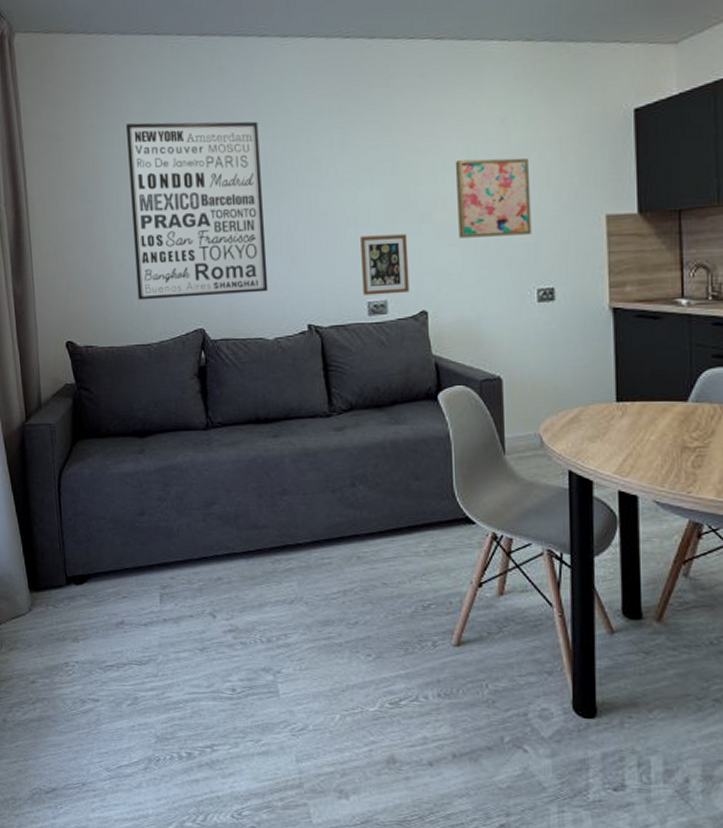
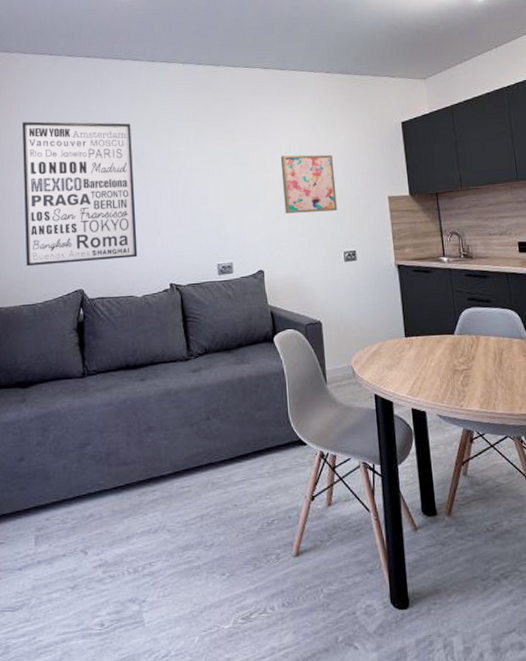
picture frame: present [361,234,410,296] -> none [211,210,250,259]

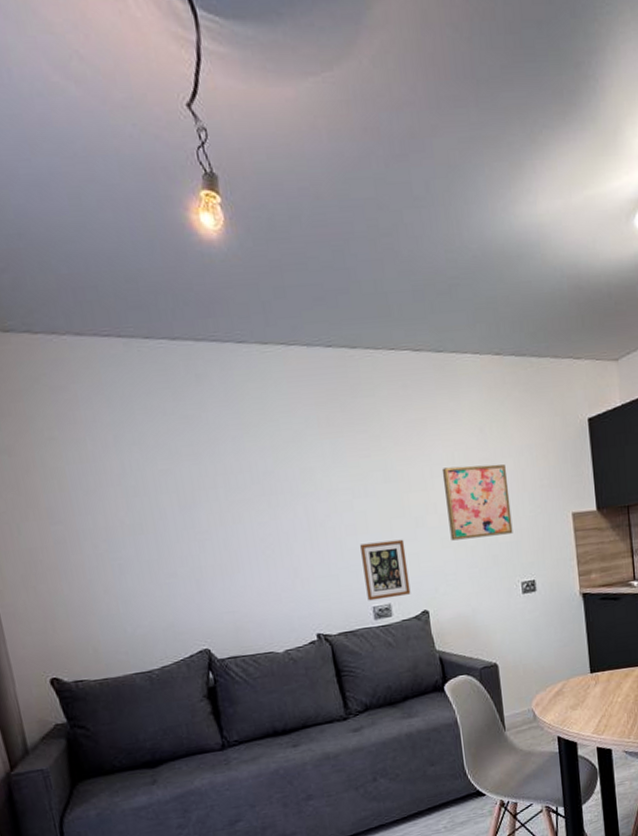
wall art: present [22,121,138,267] -> none [94,432,274,627]
picture frame: none [211,210,250,259] -> present [360,539,411,601]

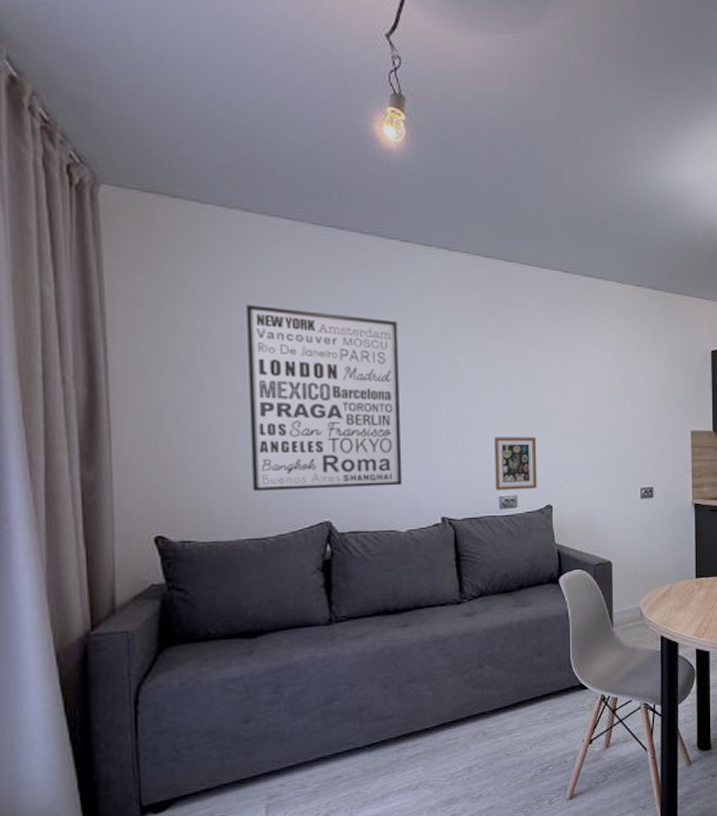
wall art: none [94,432,274,627] -> present [247,305,403,492]
wall art: present [441,464,513,541] -> none [578,377,637,443]

